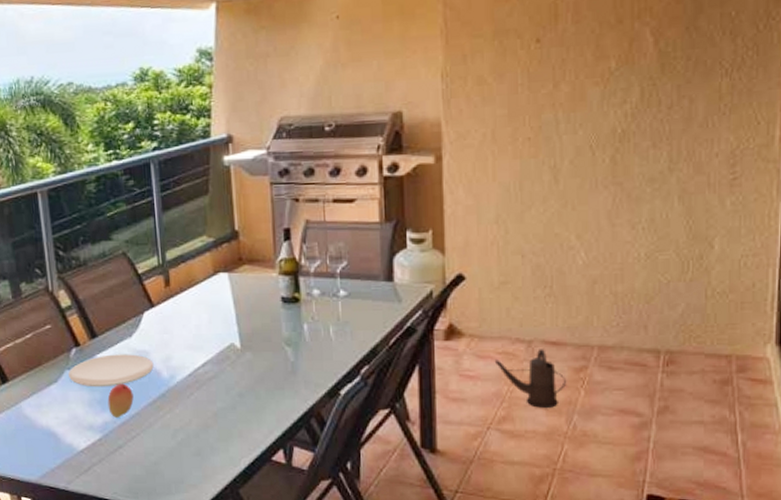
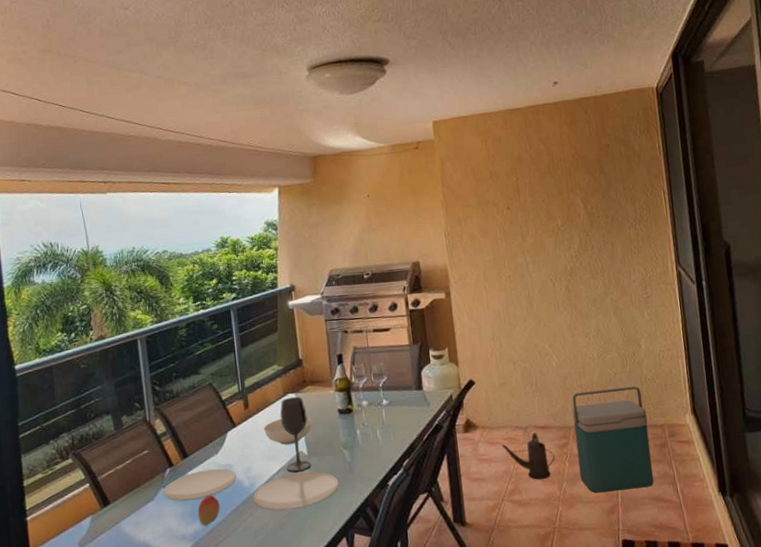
plate: none [173,368,278,411] -> present [253,471,339,511]
bowl: none [187,302,248,334] -> present [263,418,312,445]
wine glass: none [208,276,245,367] -> present [280,396,312,473]
cooler: none [599,300,708,433] -> present [572,386,654,493]

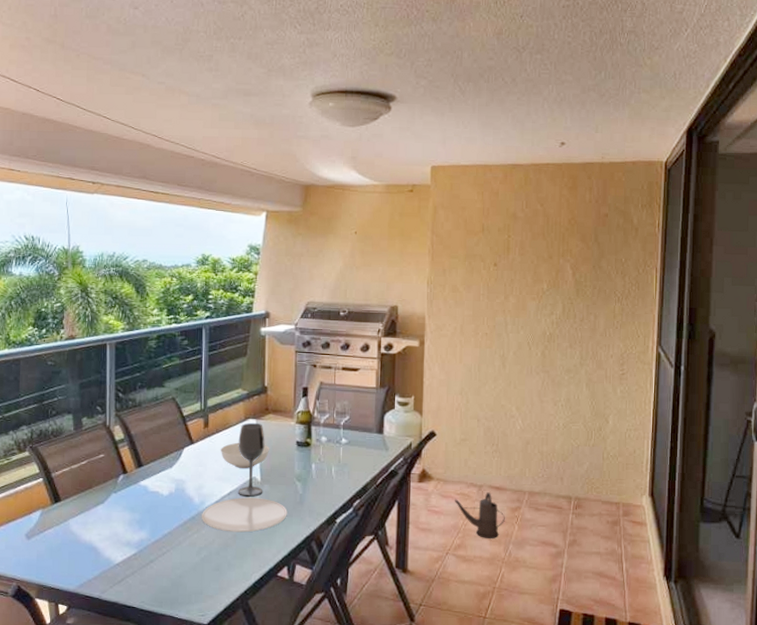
plate: present [163,468,237,501] -> none [114,481,188,509]
fruit: present [197,495,220,526] -> none [145,506,168,536]
cooler: present [572,386,654,493] -> none [528,459,604,562]

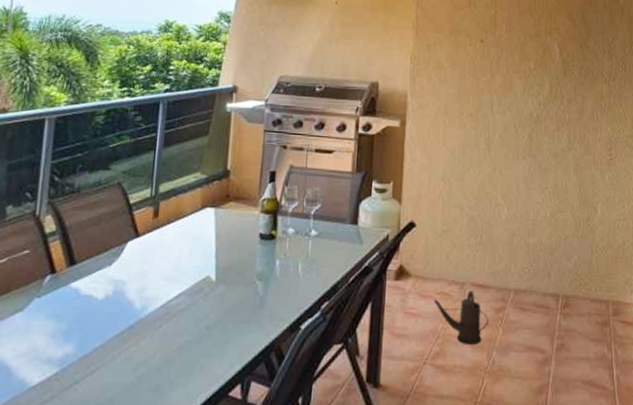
plate: present [202,497,287,533] -> none [142,301,245,344]
bowl: present [220,442,269,468] -> none [170,235,228,266]
wine glass: present [237,422,265,497] -> none [187,211,224,300]

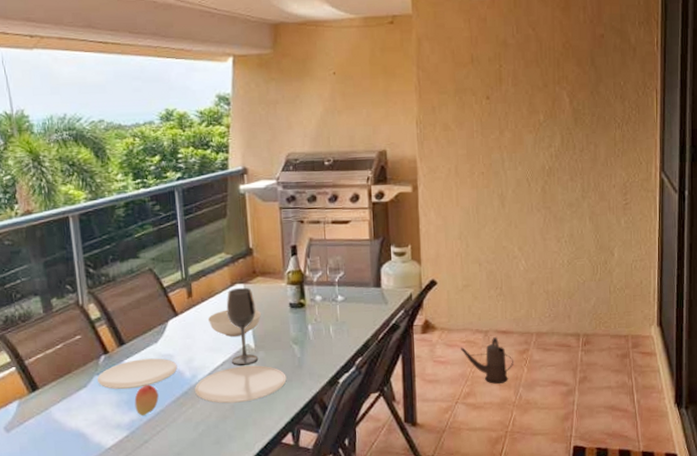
plate: none [37,283,128,317] -> present [97,358,178,390]
fruit: none [72,313,102,350] -> present [134,384,159,416]
plate: none [142,301,245,344] -> present [195,365,287,404]
bowl: none [170,235,228,266] -> present [207,310,261,337]
wine glass: none [187,211,224,300] -> present [226,287,259,366]

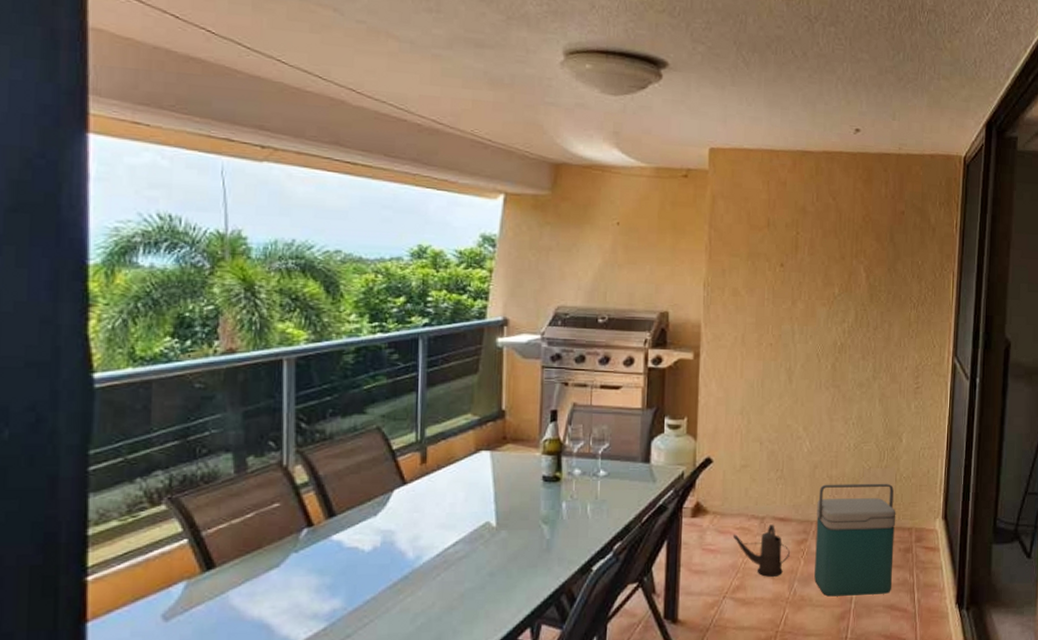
plate: present [97,358,178,390] -> none [295,534,399,571]
fruit: present [134,384,159,416] -> none [339,566,371,604]
plate: present [195,365,287,404] -> none [417,547,531,592]
bowl: present [207,310,261,337] -> none [442,480,508,512]
wine glass: present [226,287,259,366] -> none [466,455,502,547]
cooler: none [536,295,612,400] -> present [814,483,896,597]

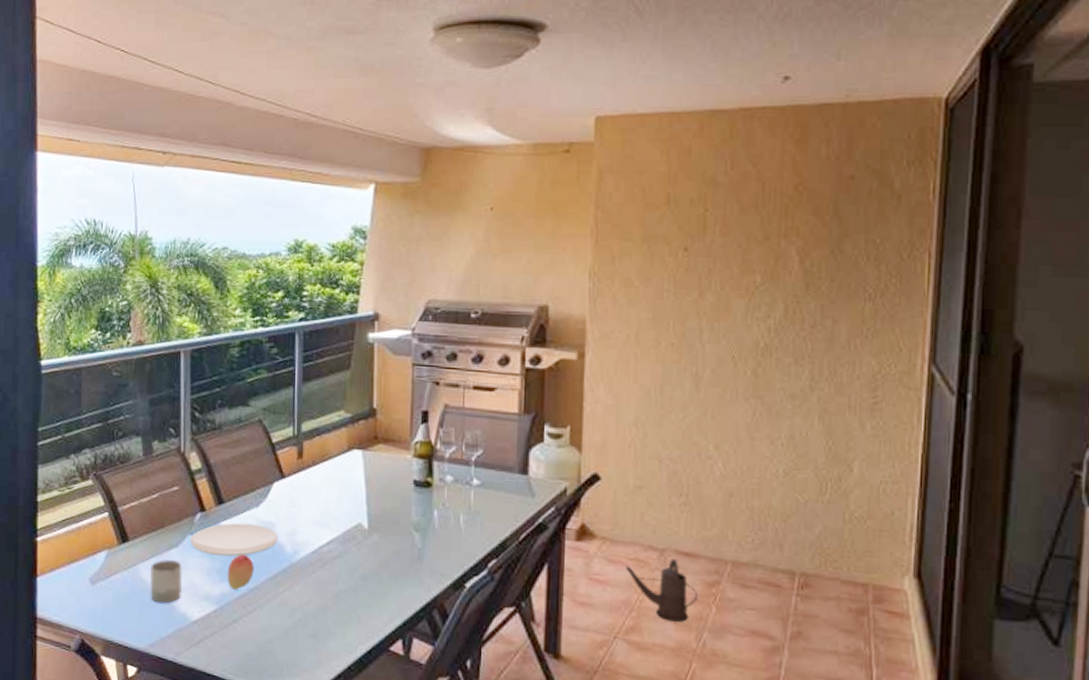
cup: none [243,582,286,630] -> present [150,559,183,603]
plate: none [295,534,399,571] -> present [191,523,278,557]
fruit: none [339,566,371,604] -> present [227,554,254,590]
cooler: present [814,483,896,597] -> none [730,517,845,664]

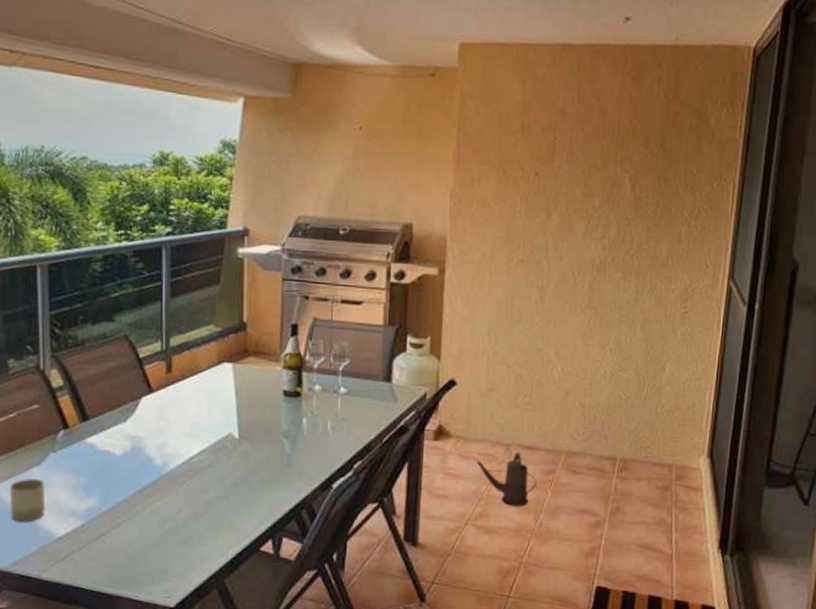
plate: present [191,523,278,557] -> none [54,438,147,472]
fruit: present [227,554,254,590] -> none [94,469,122,504]

